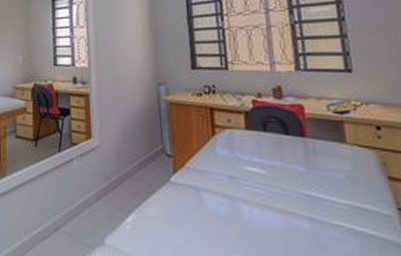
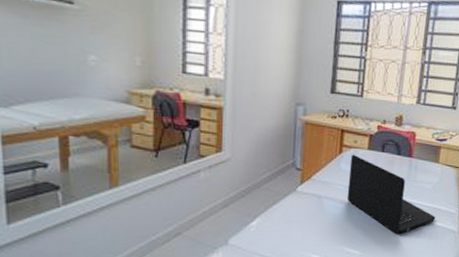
laptop: none [226,135,363,244] -> present [346,154,436,234]

